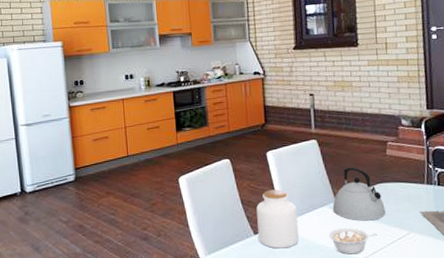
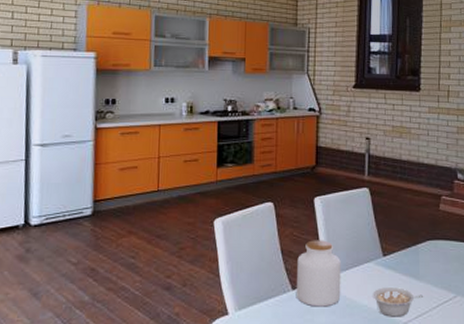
kettle: present [332,167,386,221] -> none [379,220,434,281]

